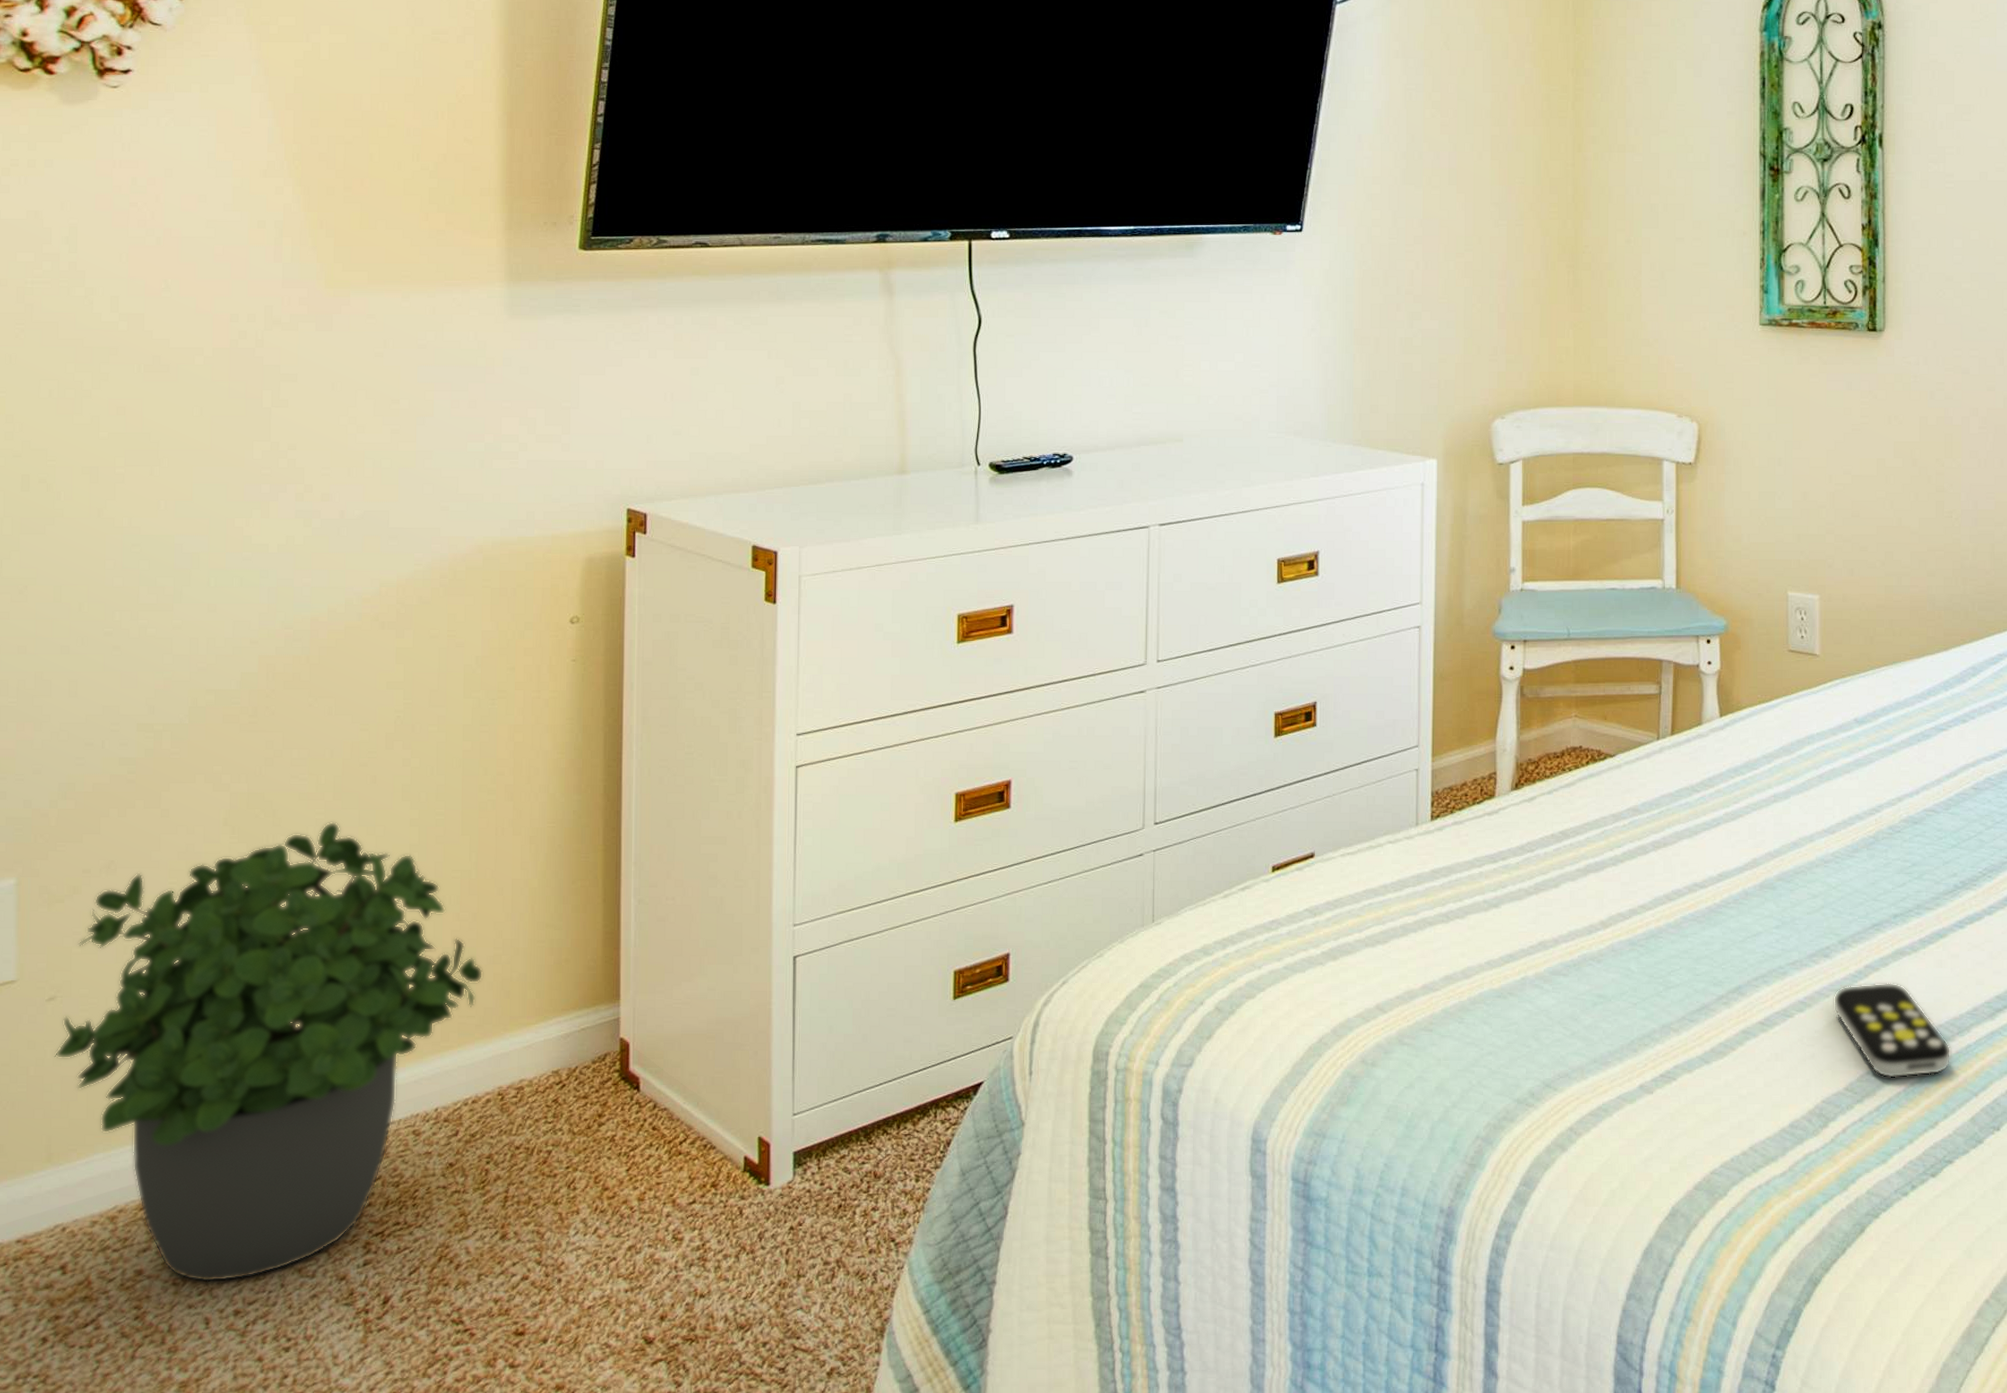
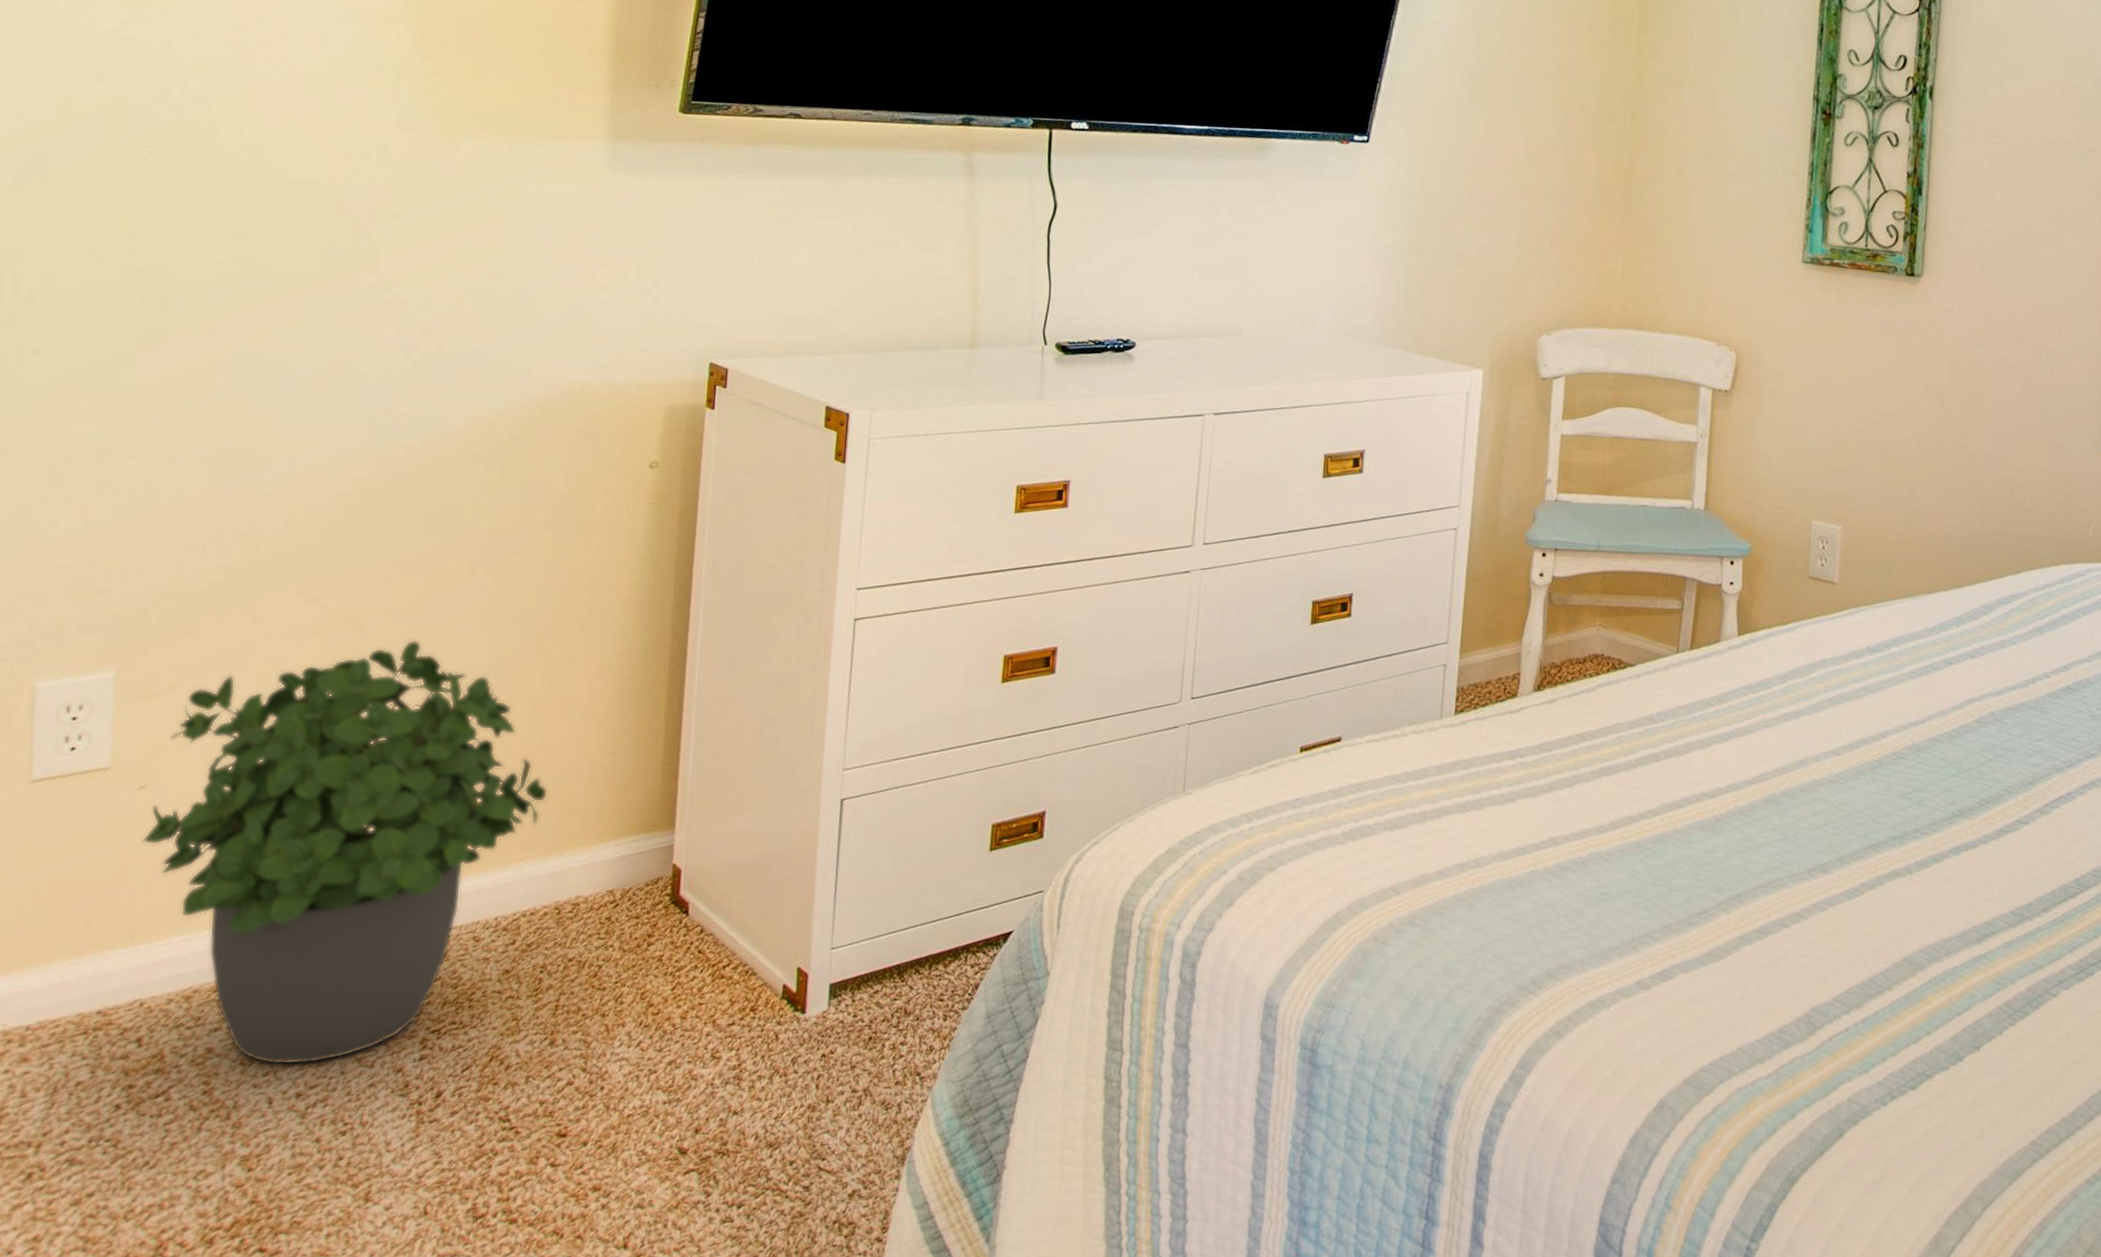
remote control: present [1833,983,1951,1079] -> none [1827,900,1939,994]

